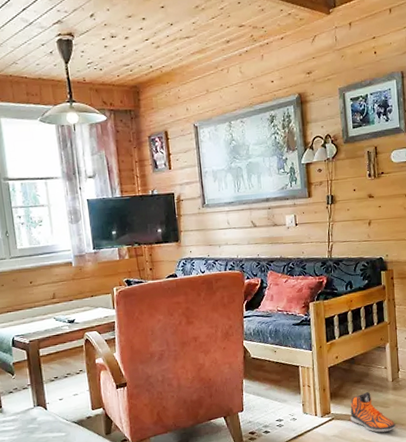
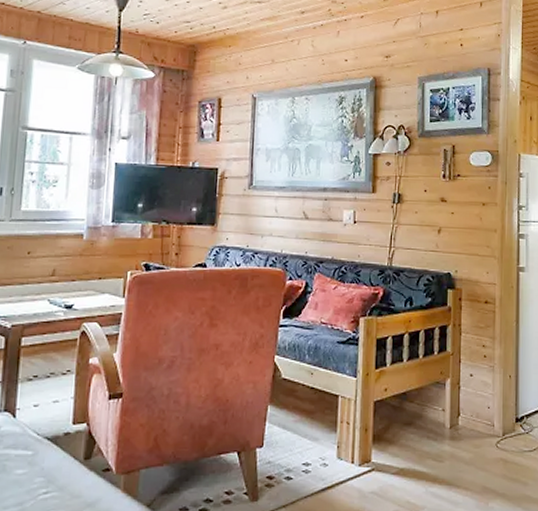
sneaker: present [350,392,396,433] -> none [395,439,450,494]

